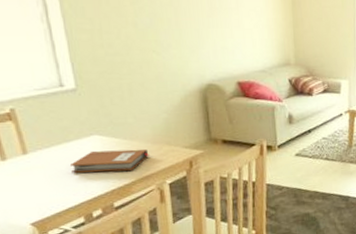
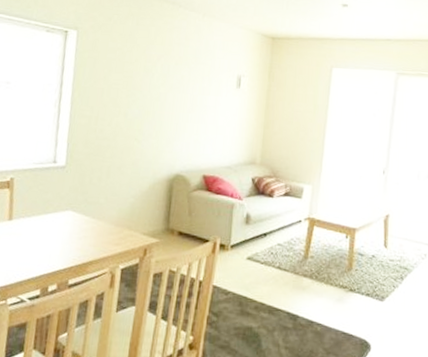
notebook: present [71,149,149,173] -> none [42,226,111,250]

